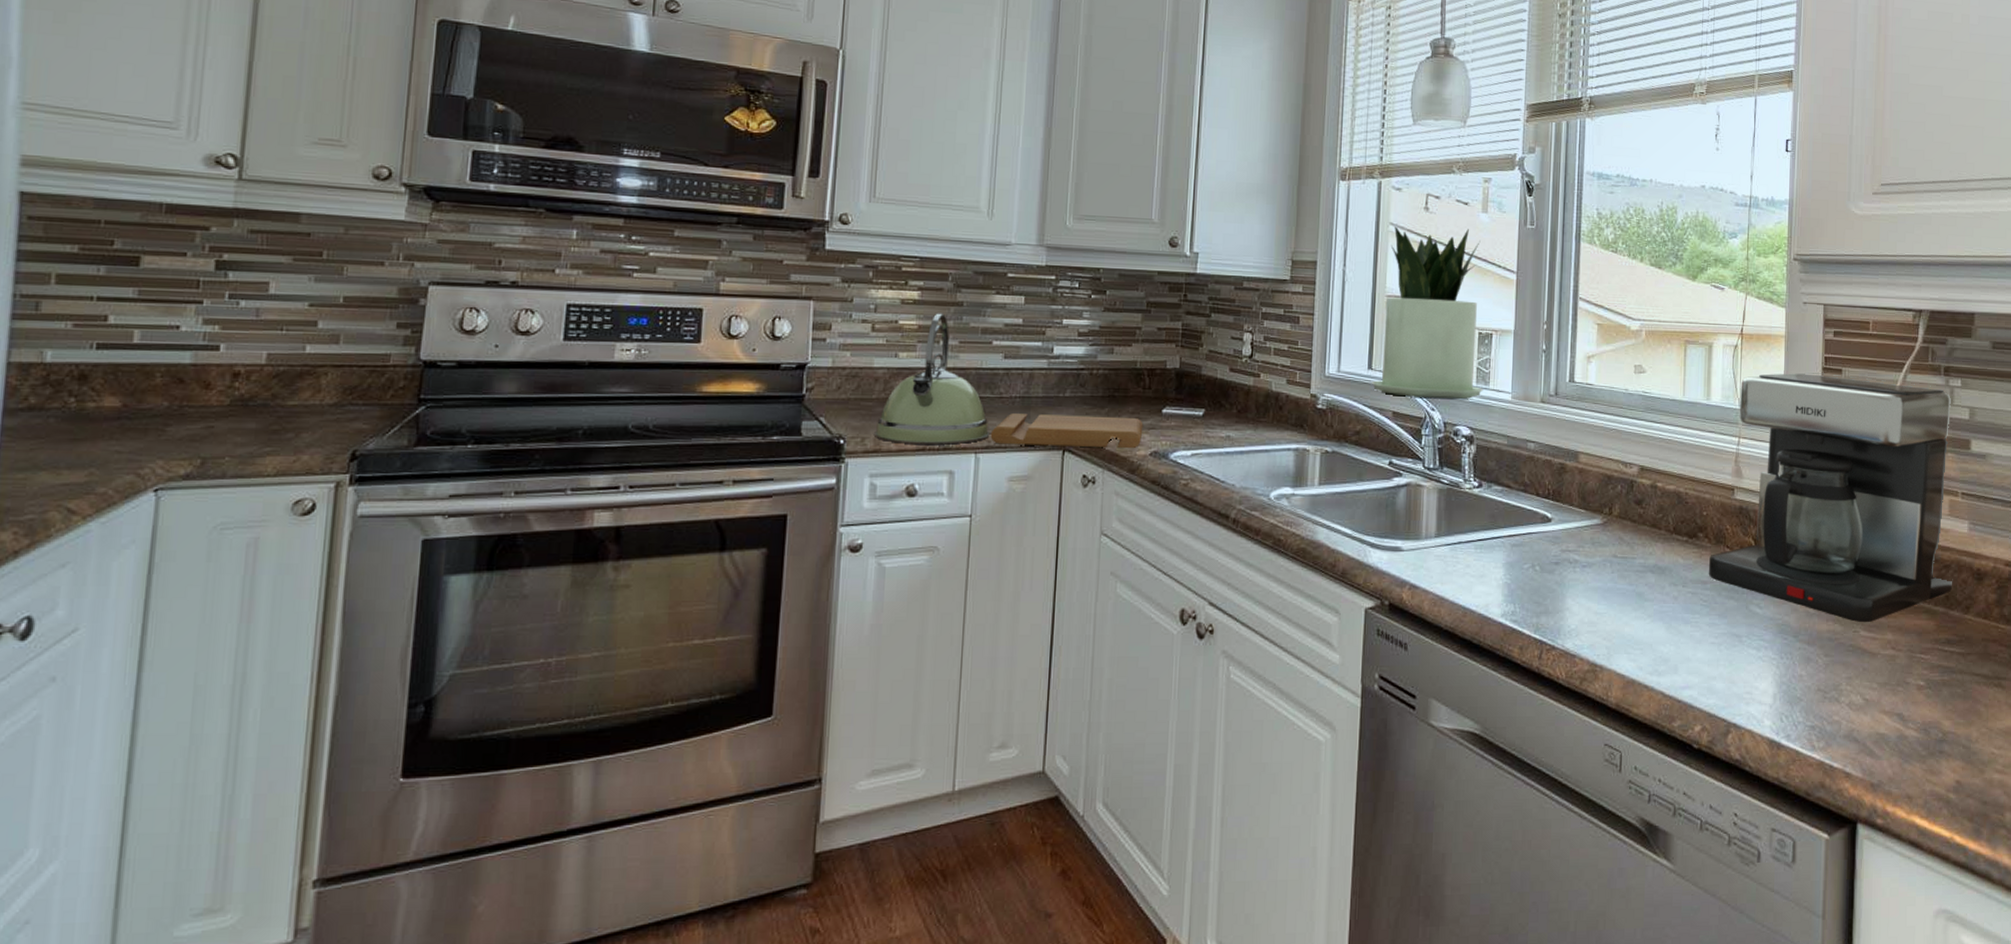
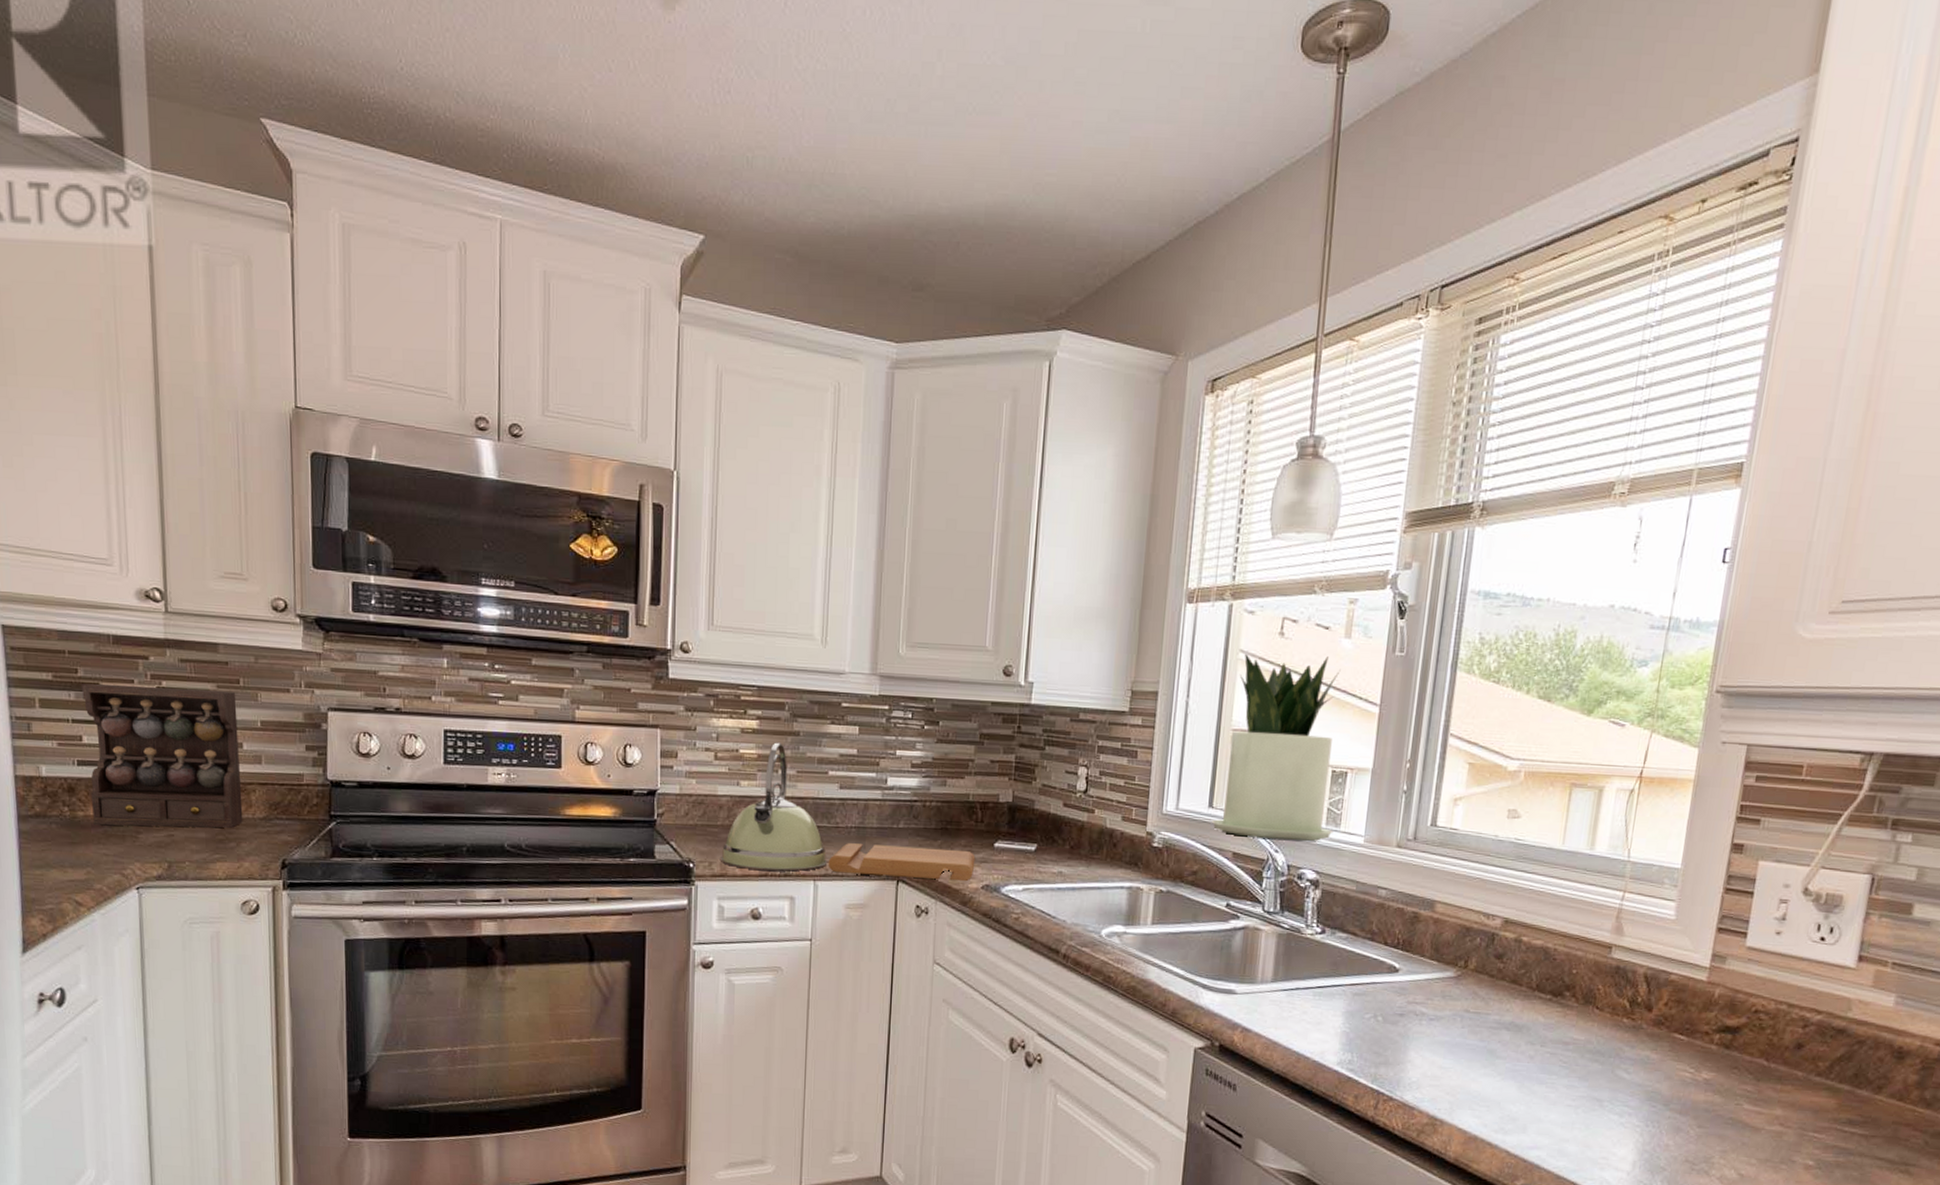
spice rack: none [107,256,316,418] -> present [82,683,243,828]
coffee maker: present [1708,373,1953,623] -> none [1571,822,1896,1096]

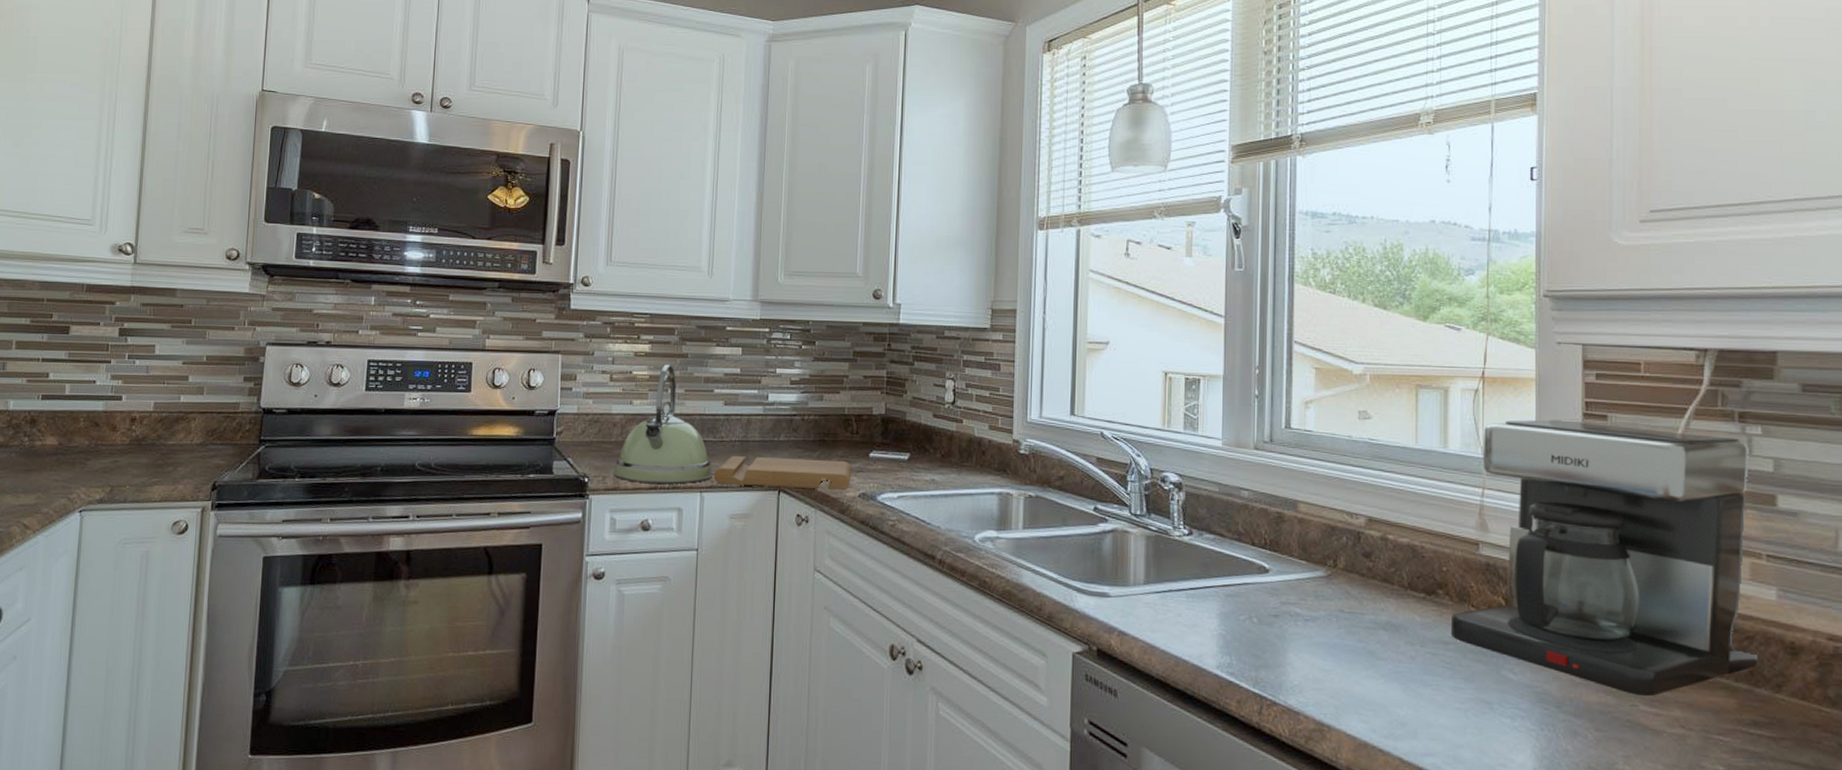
spice rack: present [82,683,243,828] -> none [49,326,187,454]
planter: present [1211,653,1341,842] -> none [1073,273,1192,446]
coffee maker: none [1571,822,1896,1096] -> present [1450,419,1759,697]

